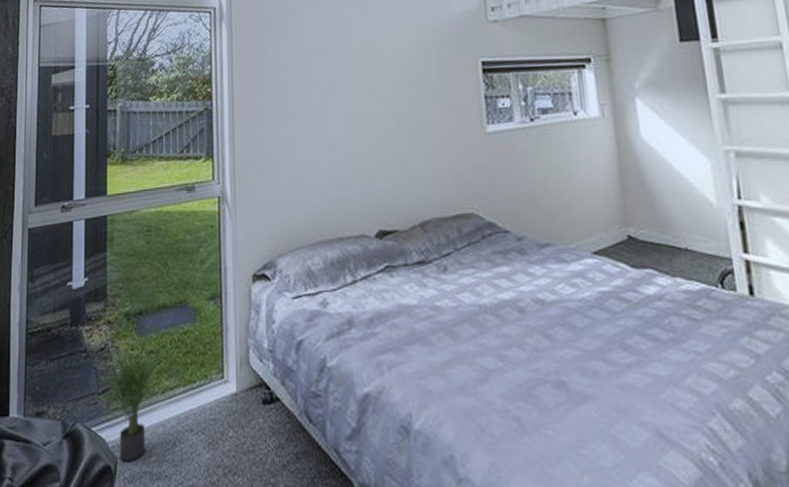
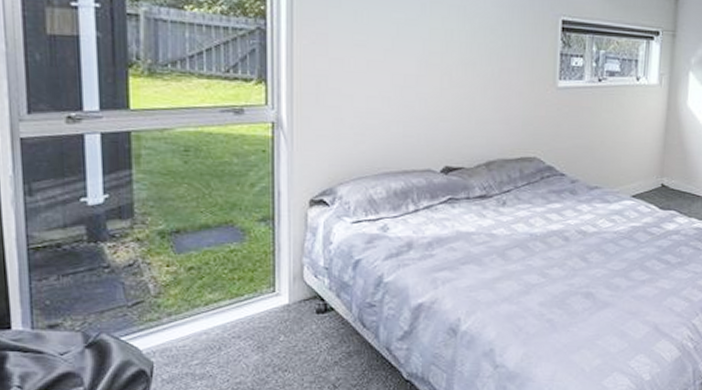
potted plant: present [99,326,168,462] -> none [129,244,212,366]

